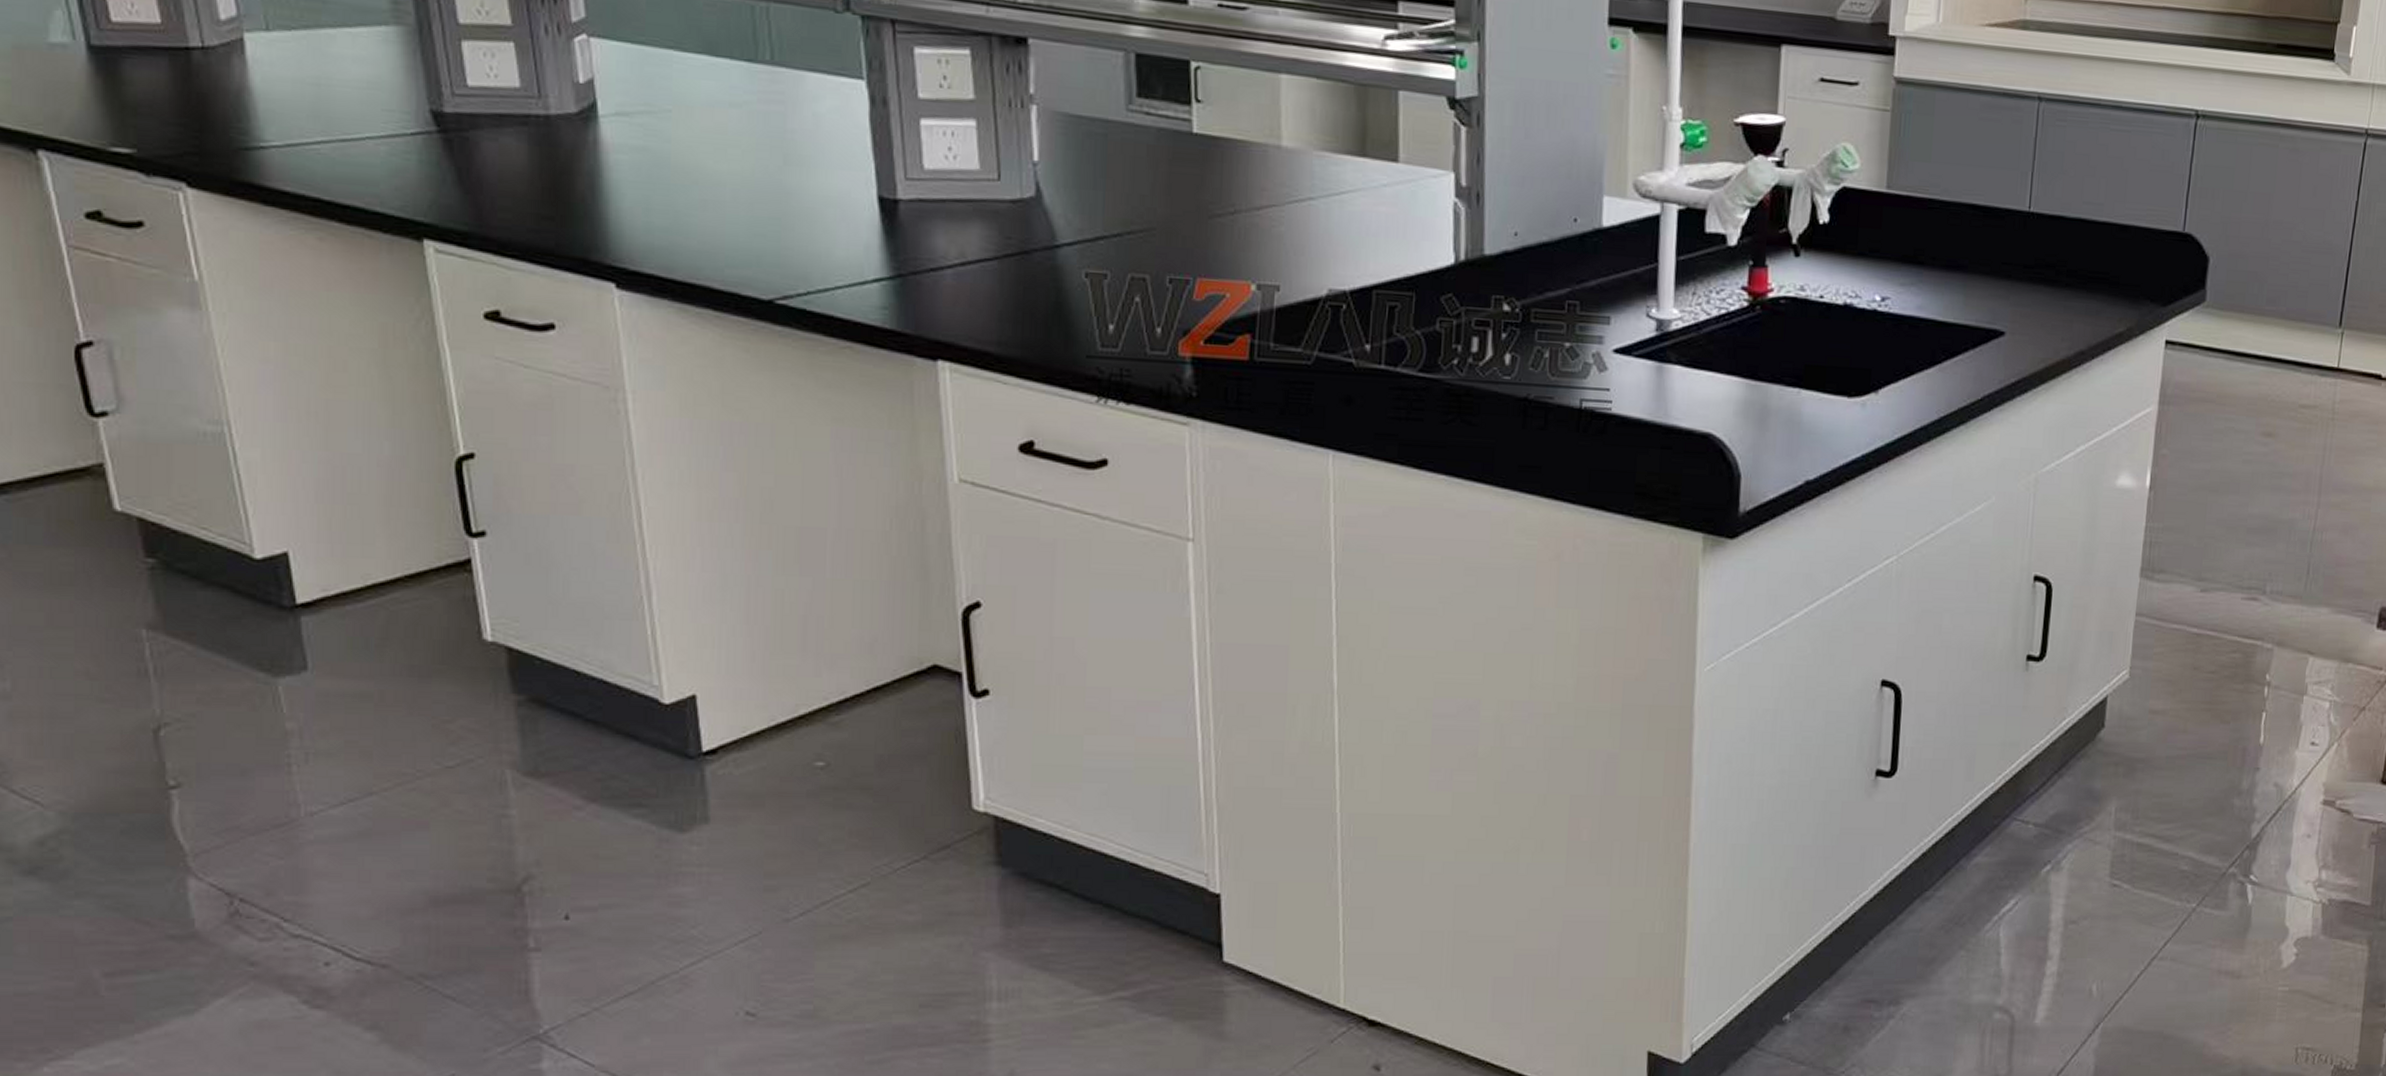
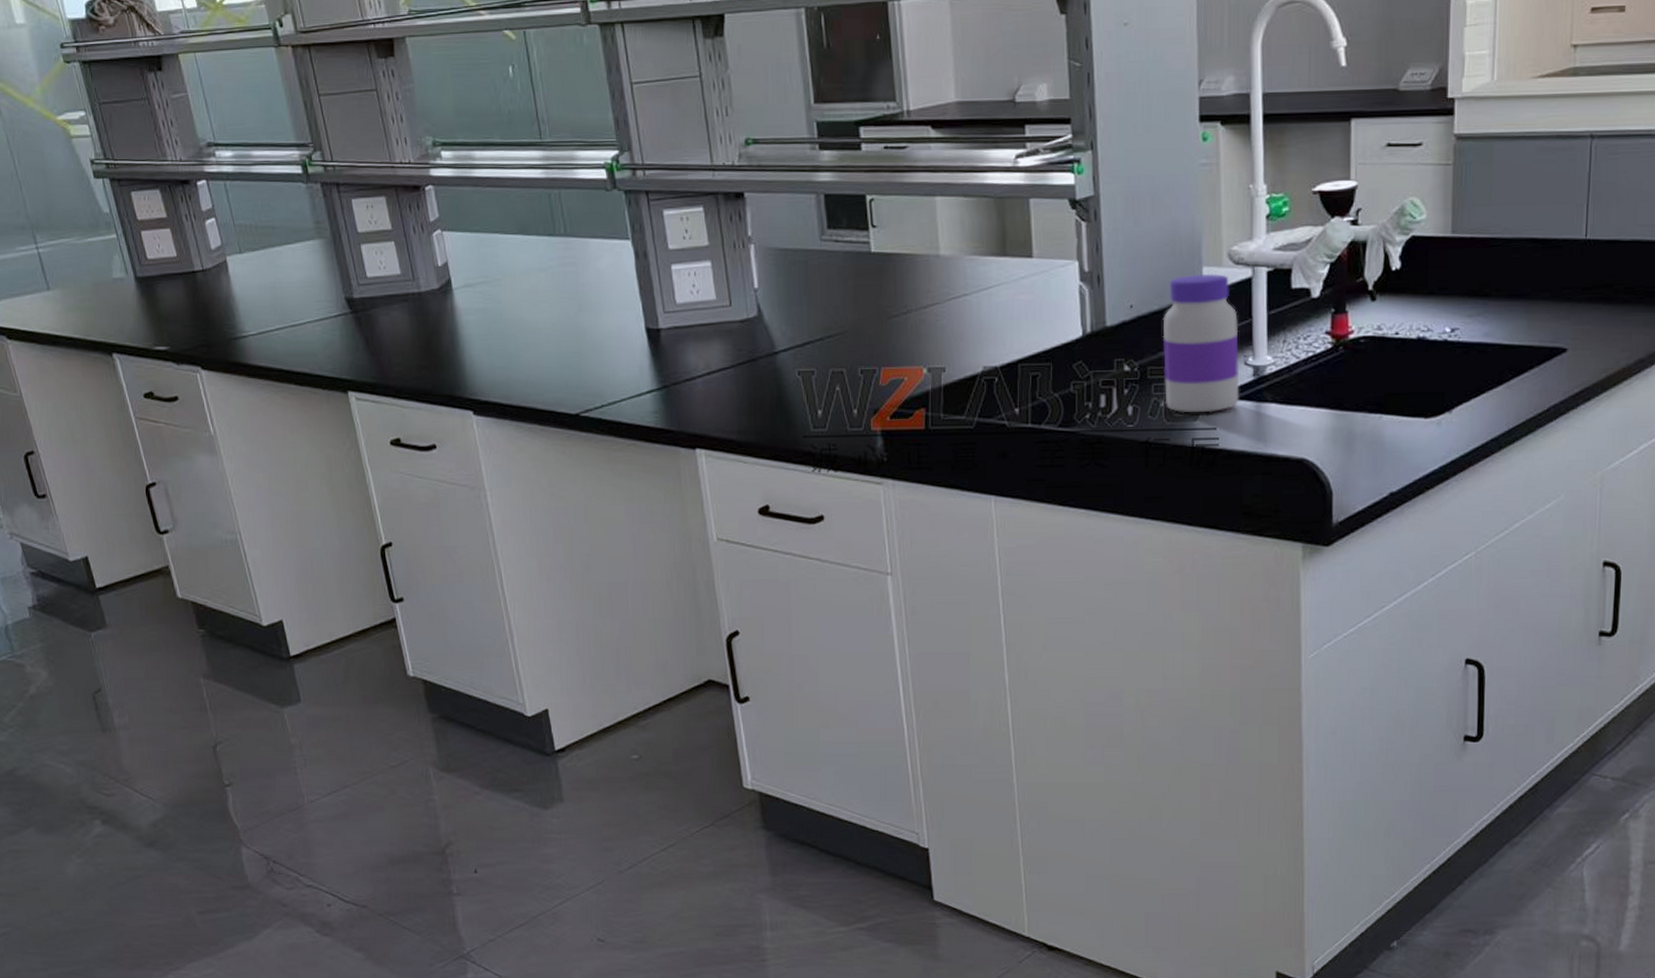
jar: none [1550,203,1642,370] -> present [1162,273,1240,413]

